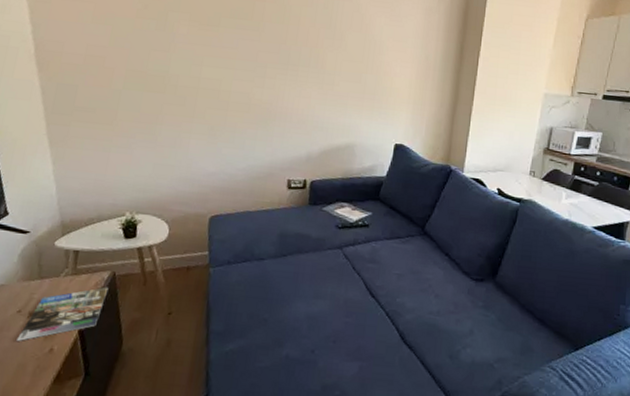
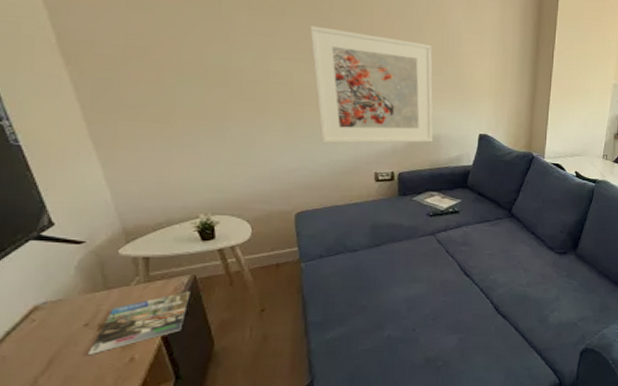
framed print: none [240,35,354,151] -> present [310,25,434,144]

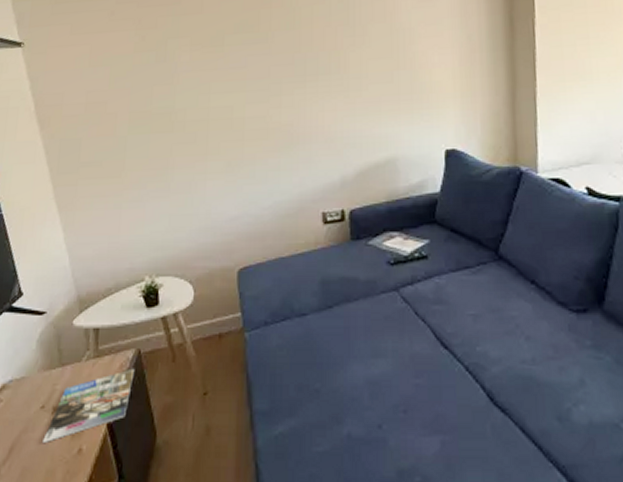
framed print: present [310,25,434,144] -> none [249,48,389,182]

